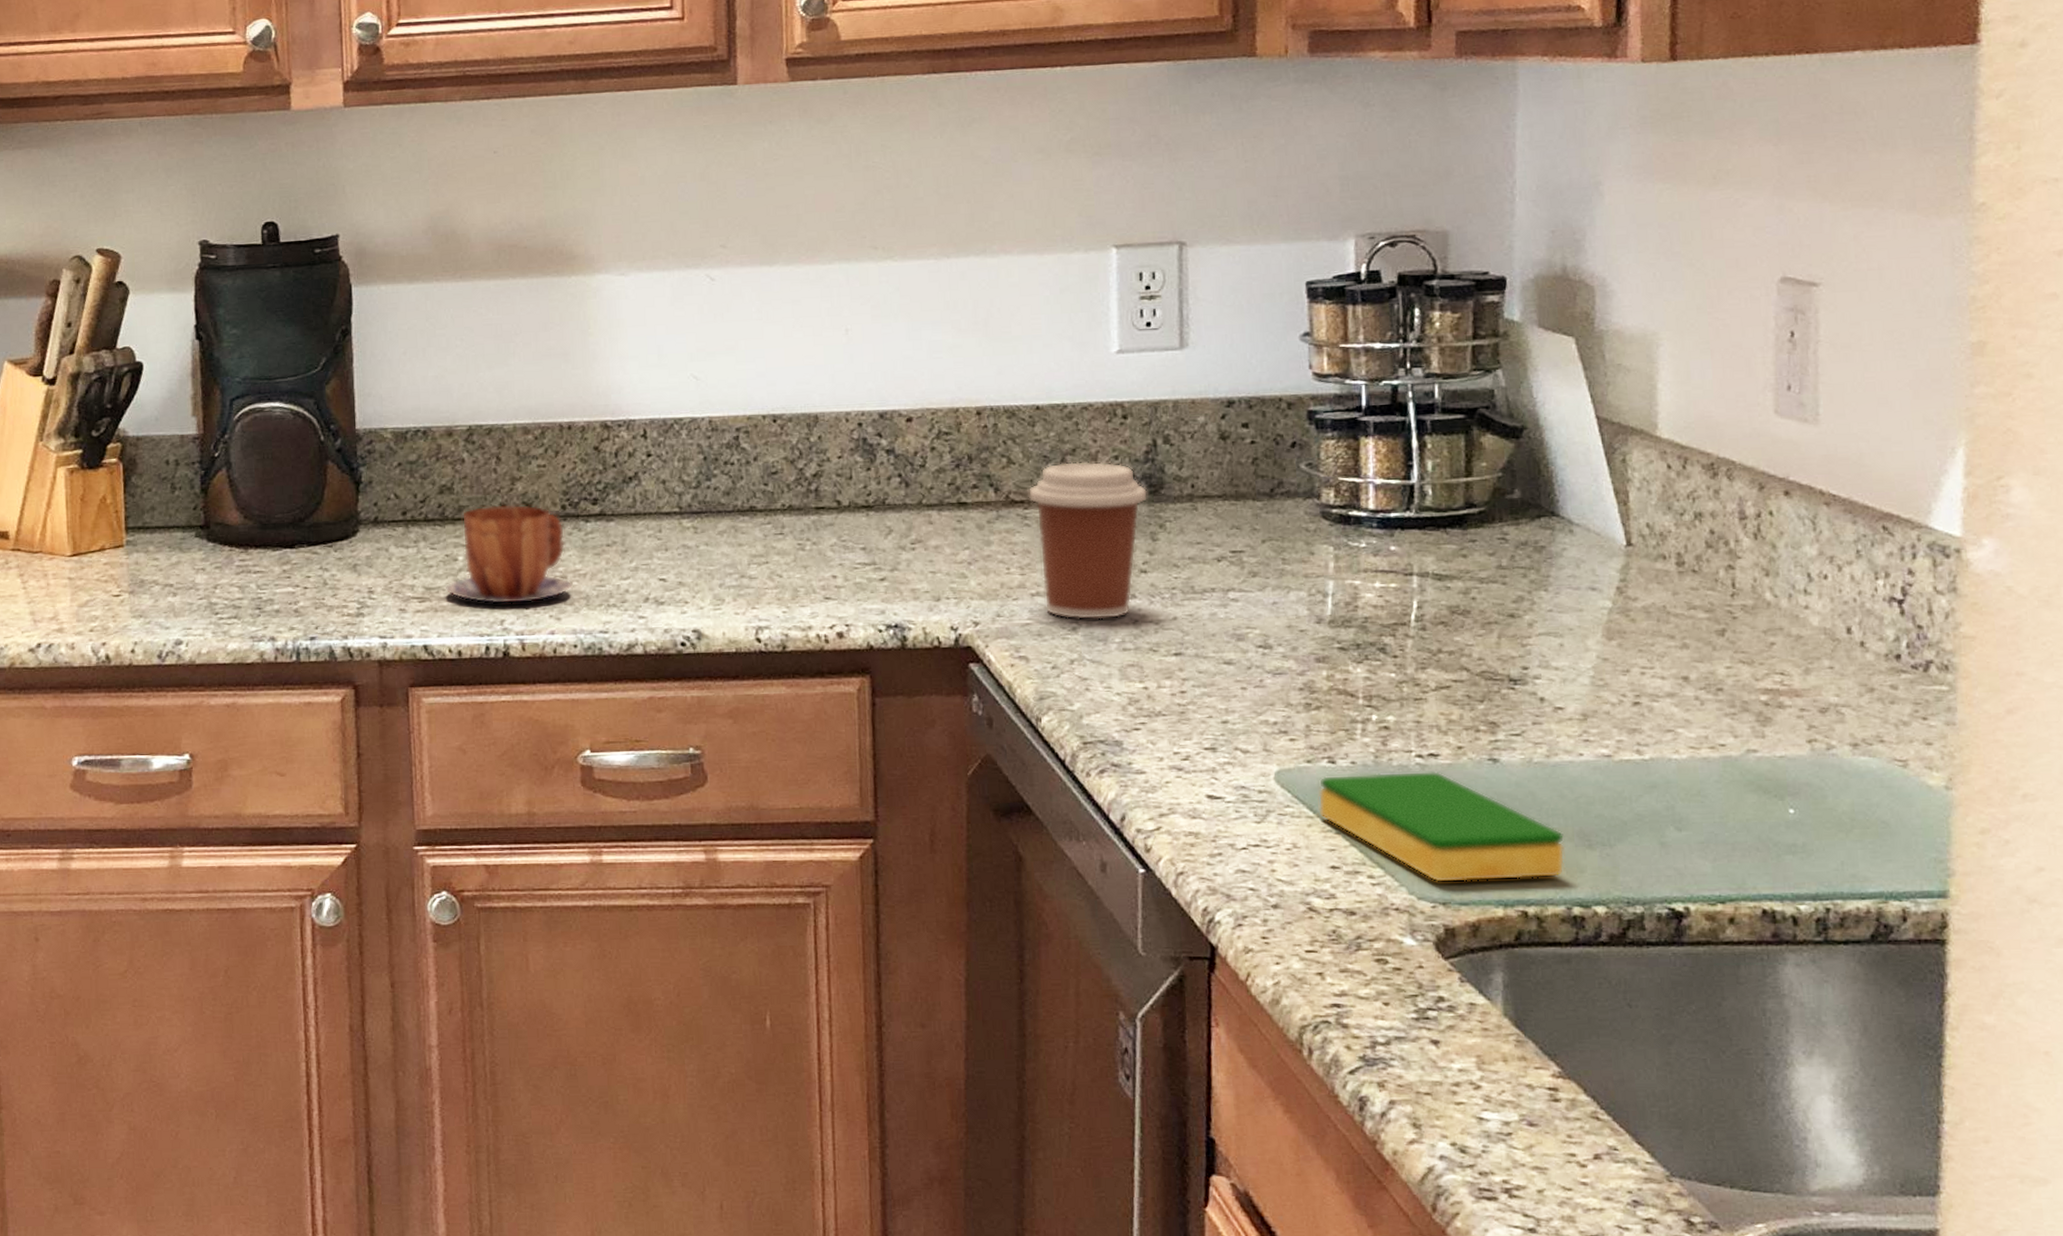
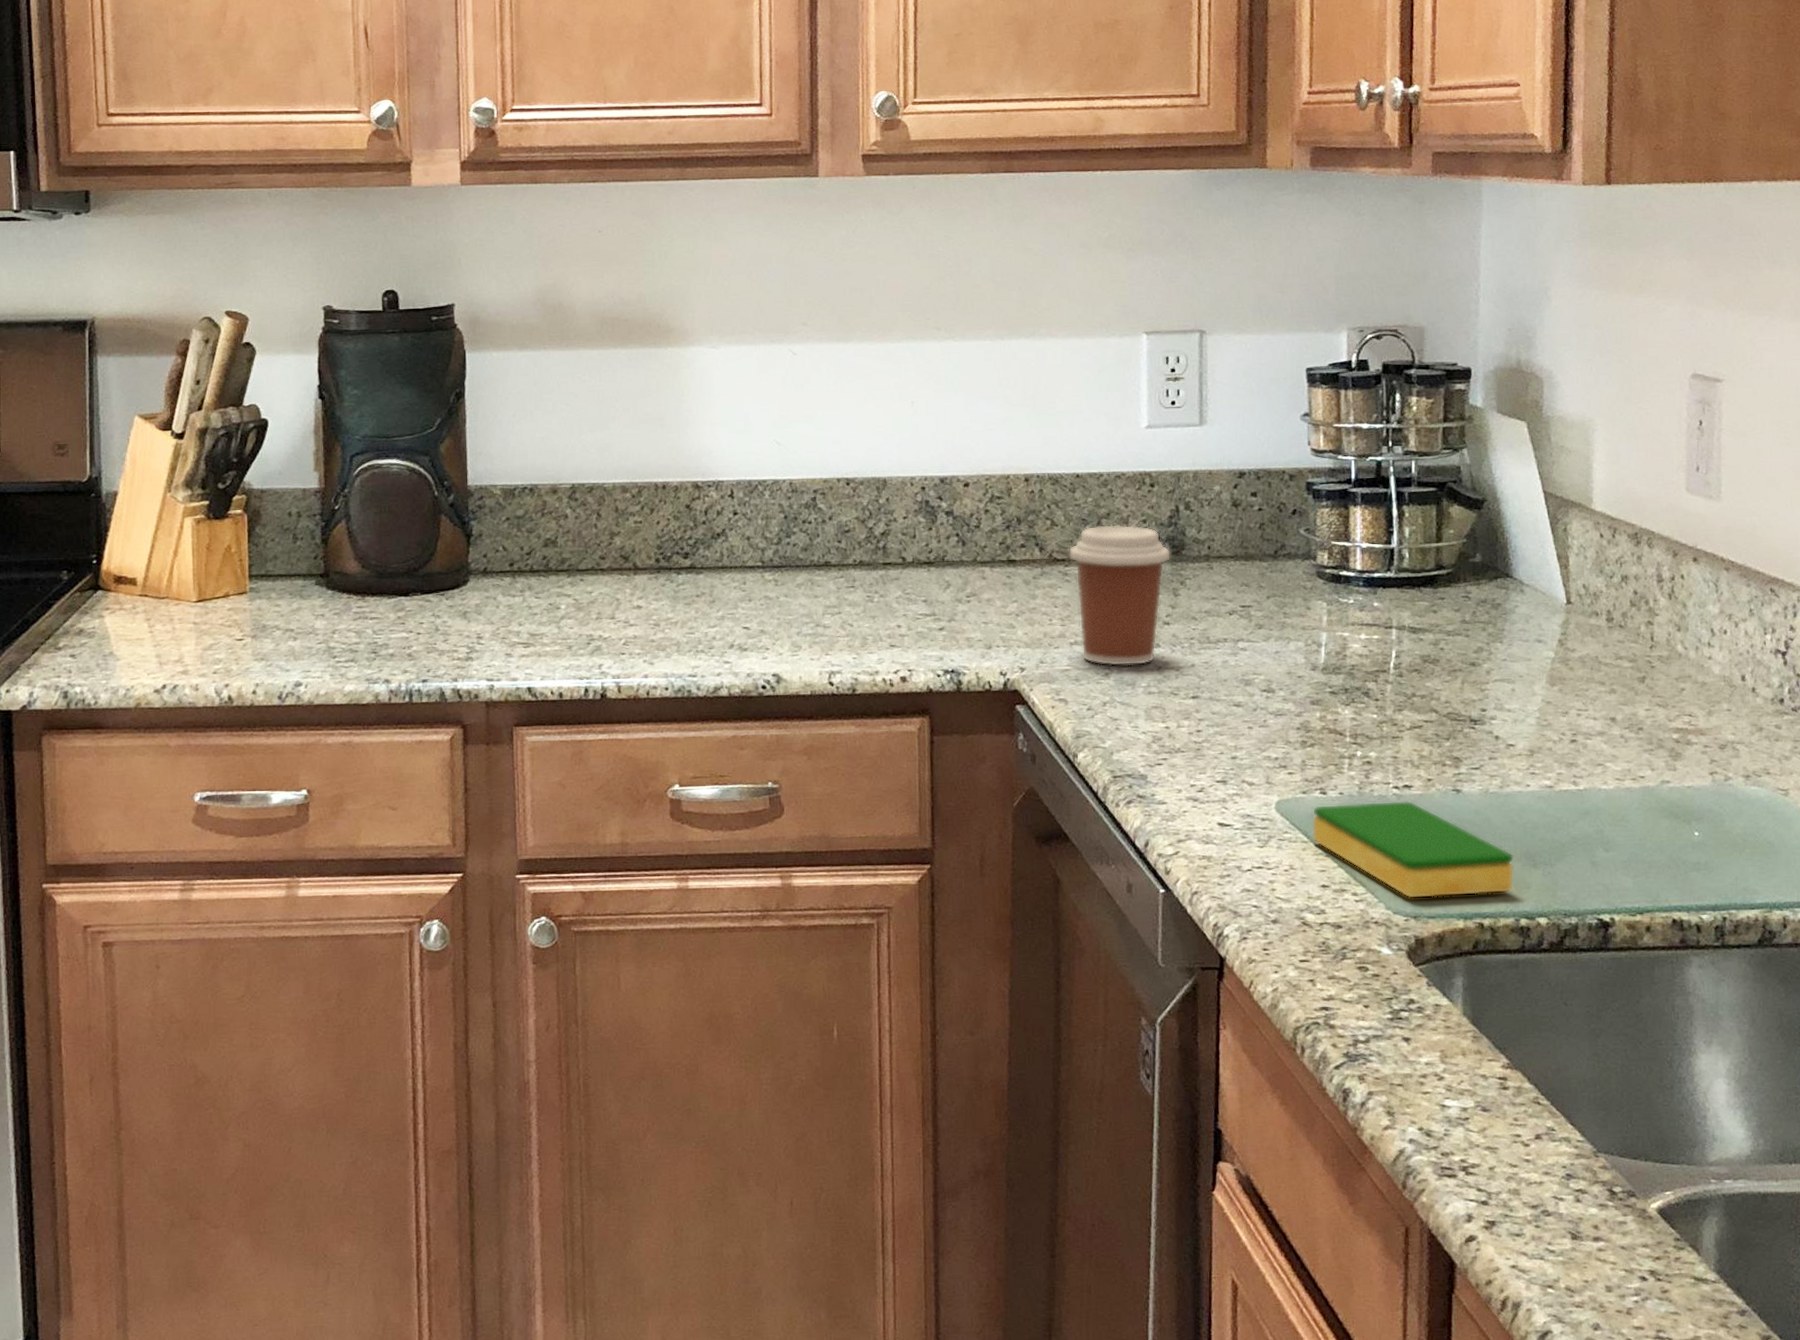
mug: present [446,504,573,605] -> none [549,557,665,650]

